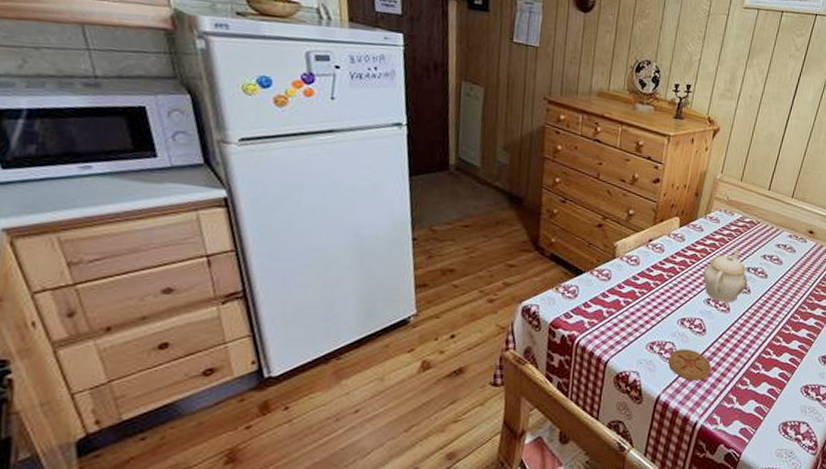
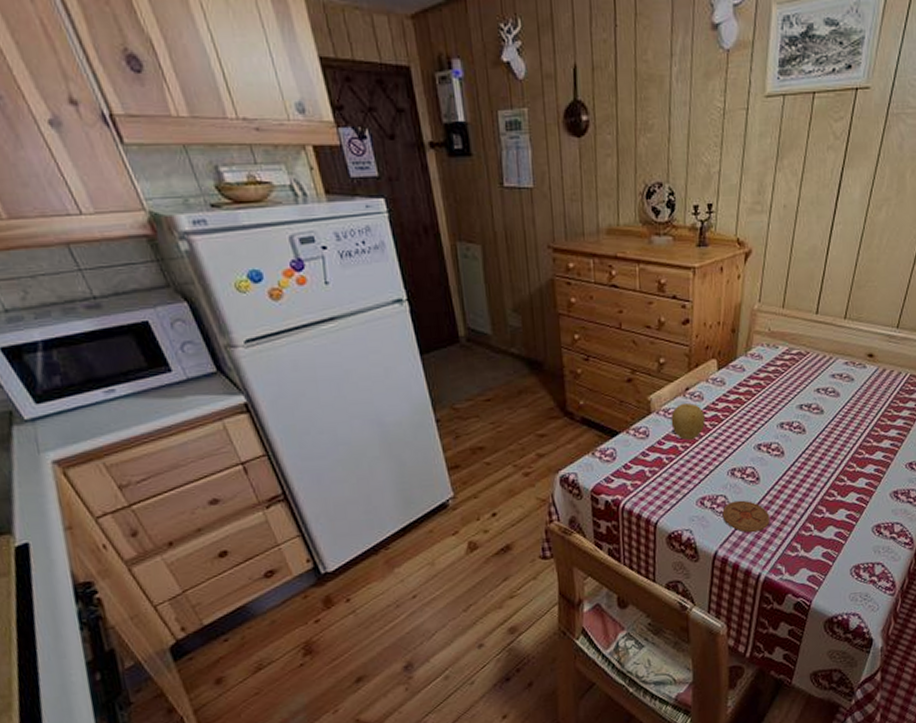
fruit: none [632,252,663,288] -> present [671,402,705,441]
teapot: present [702,249,748,303] -> none [749,386,802,447]

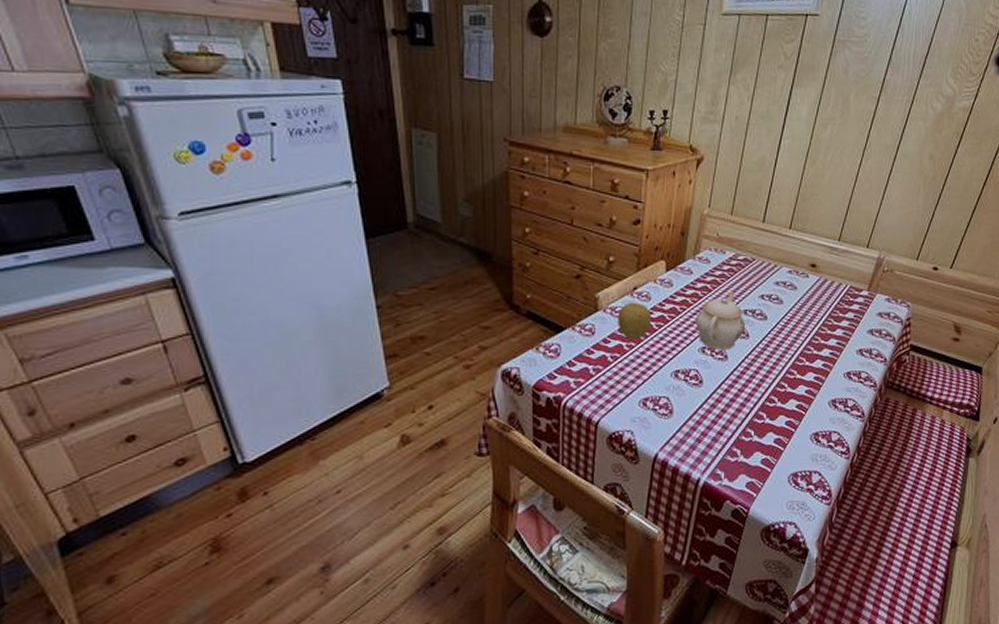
coaster: present [722,500,770,533] -> none [664,402,712,437]
teapot: none [749,386,802,447] -> present [695,291,746,351]

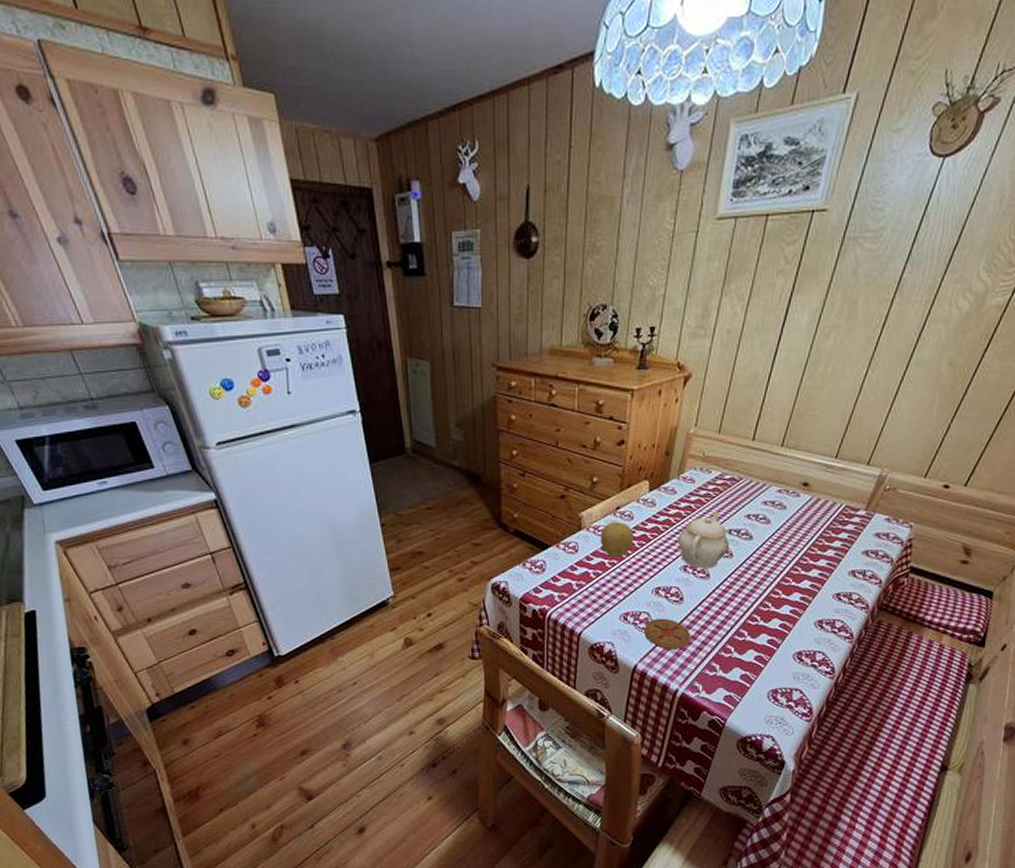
coaster: none [664,402,712,437] -> present [644,618,691,650]

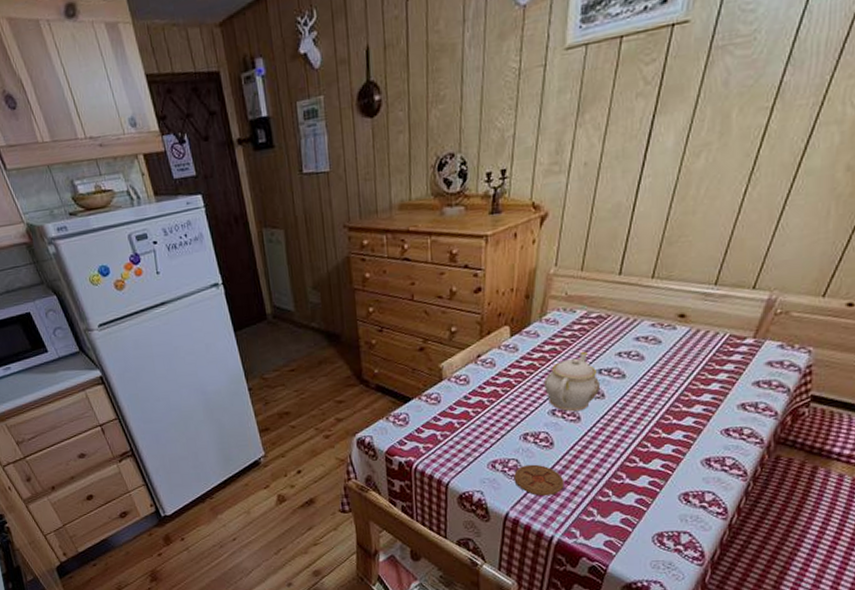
fruit: present [600,521,633,558] -> none [462,369,497,406]

